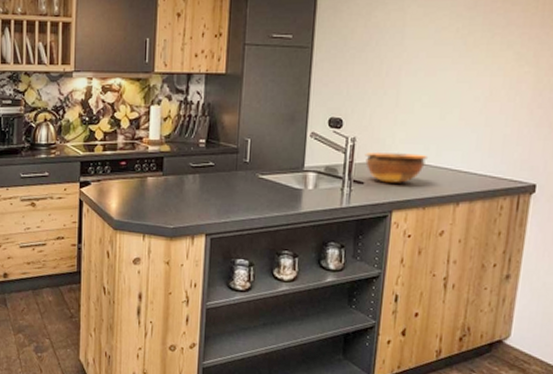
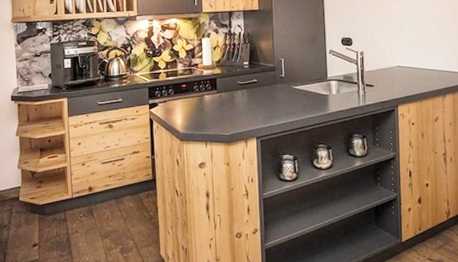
bowl: present [364,153,427,183] -> none [372,60,418,84]

